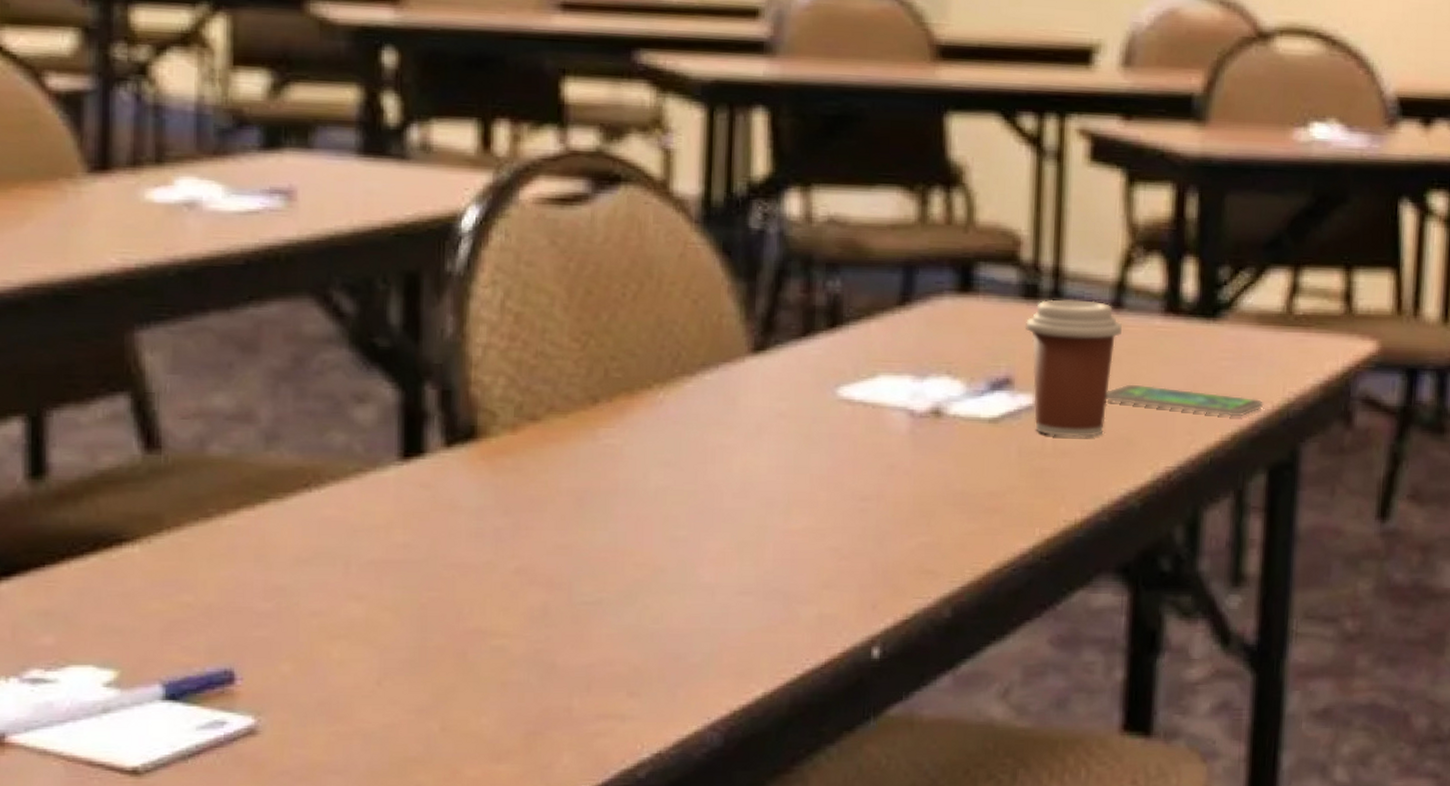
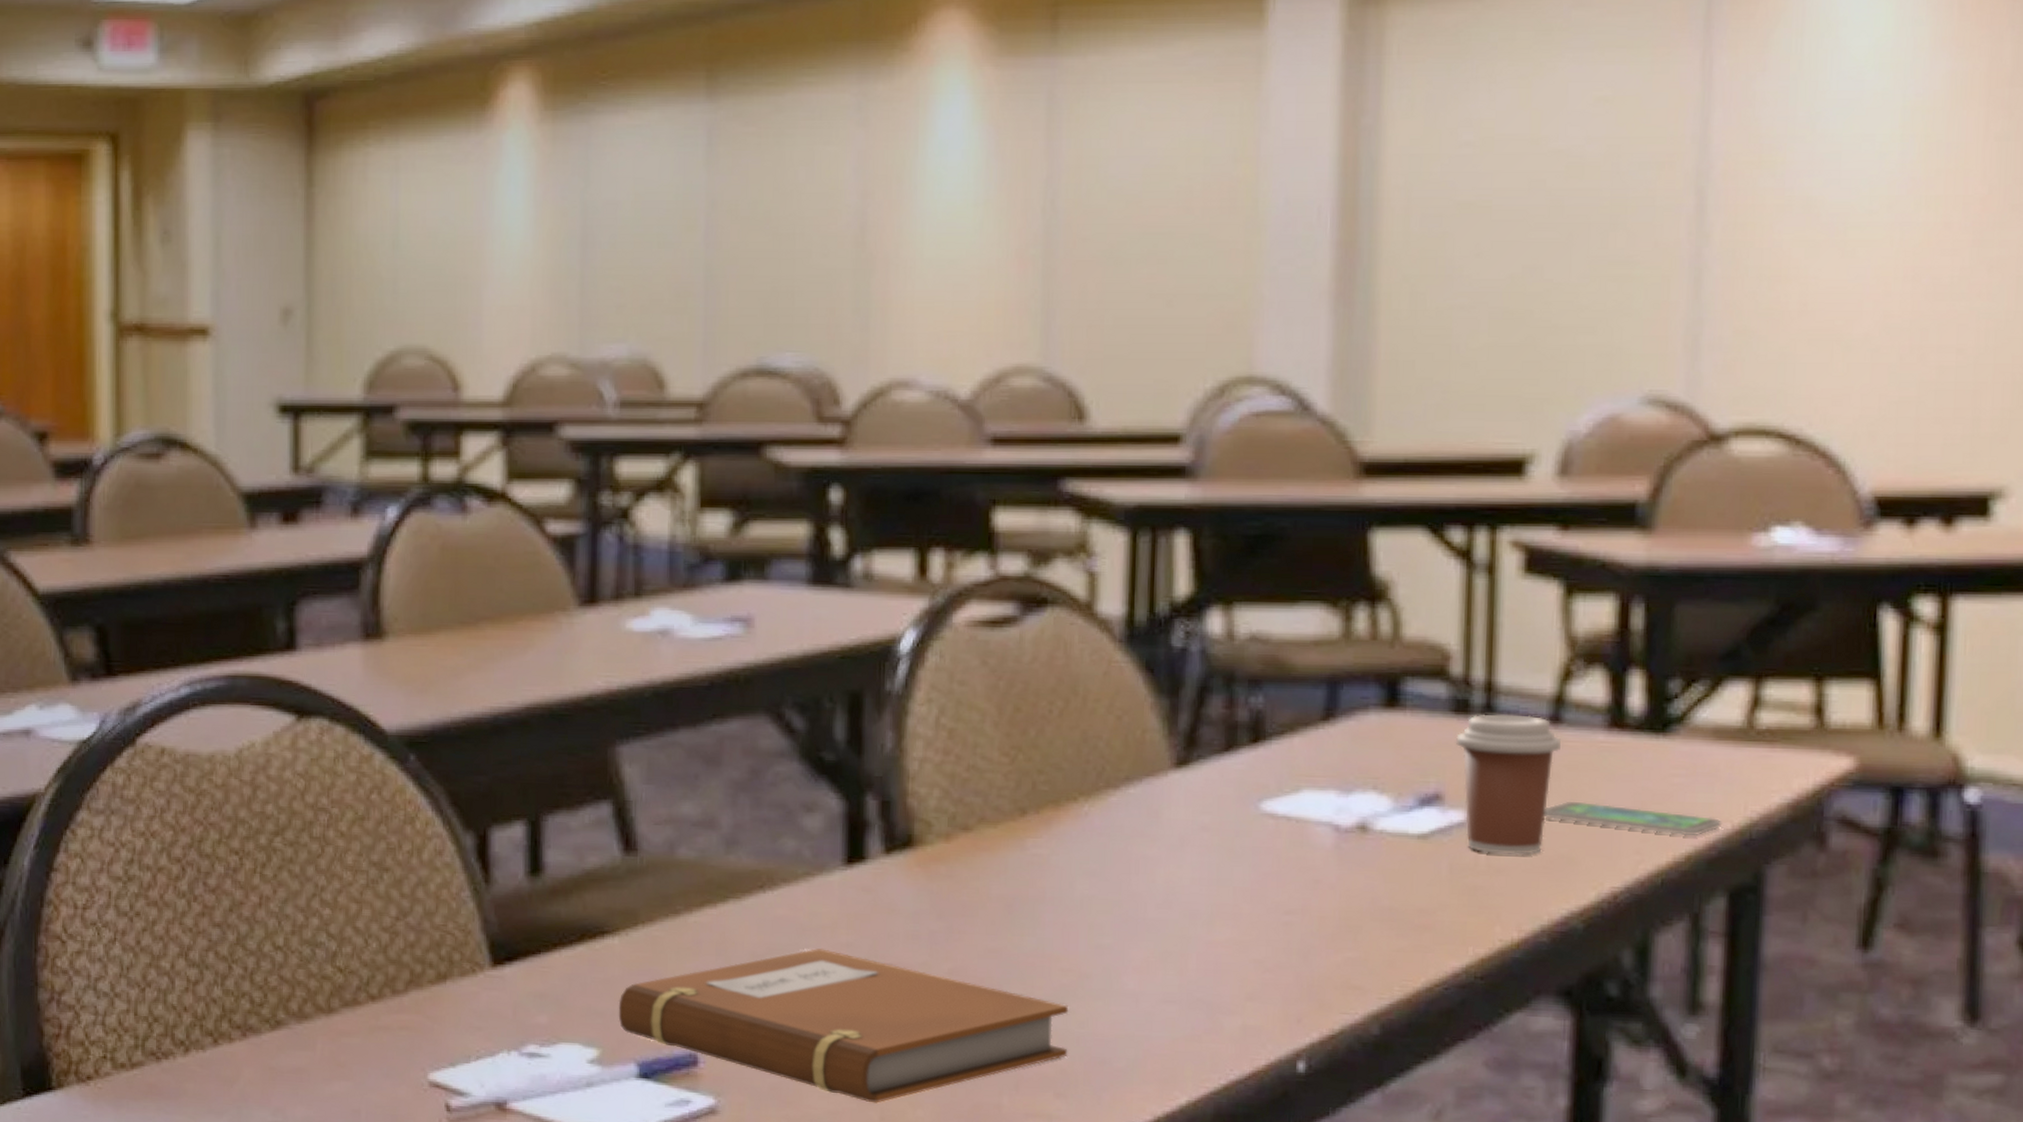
notebook: none [140,550,643,713] -> present [618,948,1069,1103]

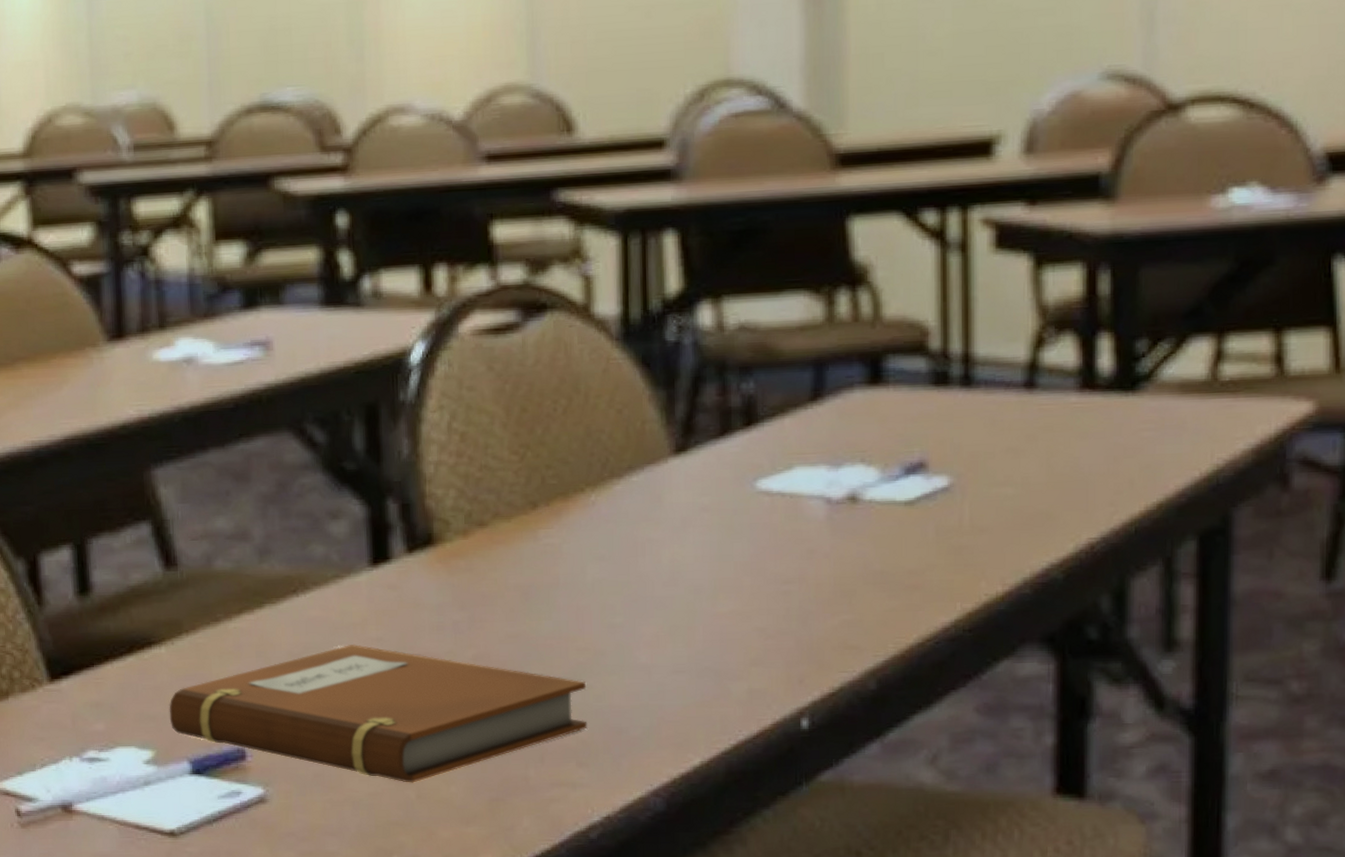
coffee cup: present [1456,714,1562,855] -> none [937,382,1037,515]
smartphone: present [1545,801,1723,837] -> none [1023,460,1191,486]

